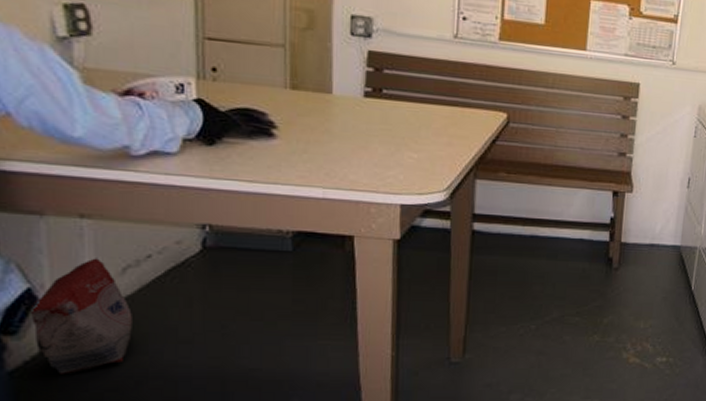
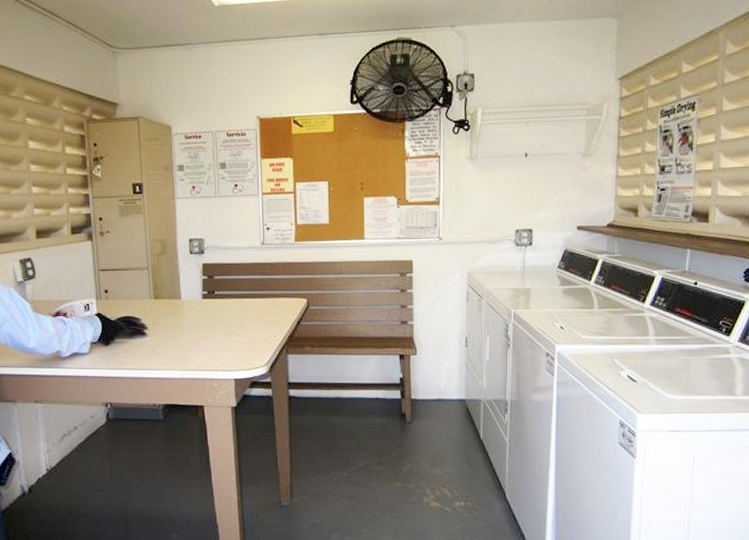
bag: present [29,258,132,374] -> none [11,430,69,513]

